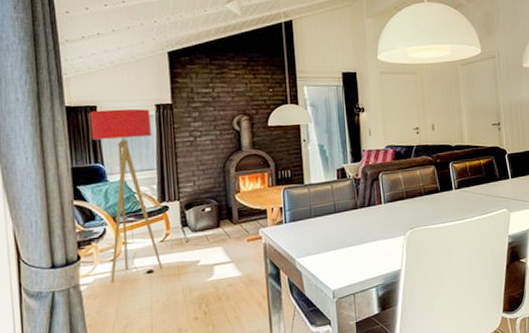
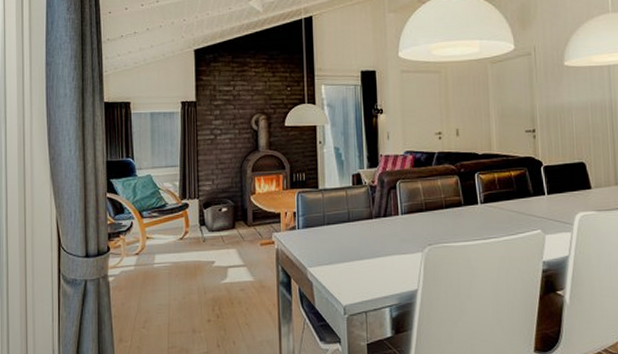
floor lamp: present [89,109,163,283] -> none [124,105,181,277]

